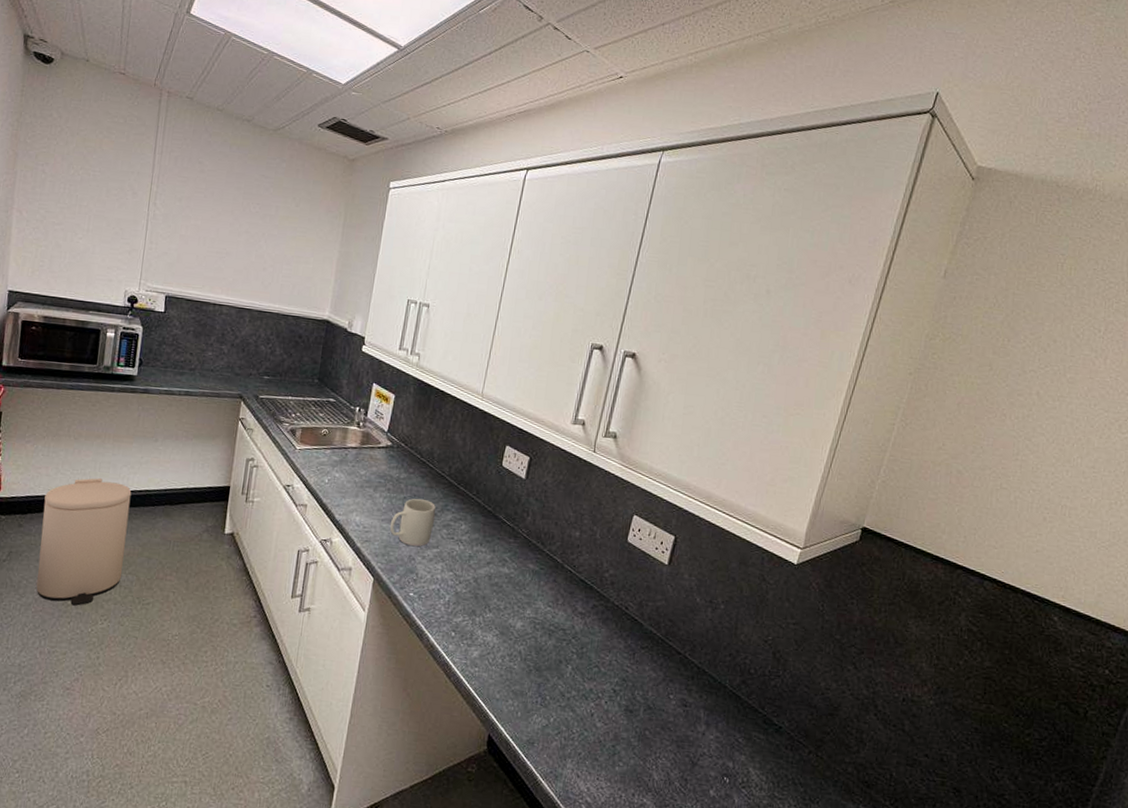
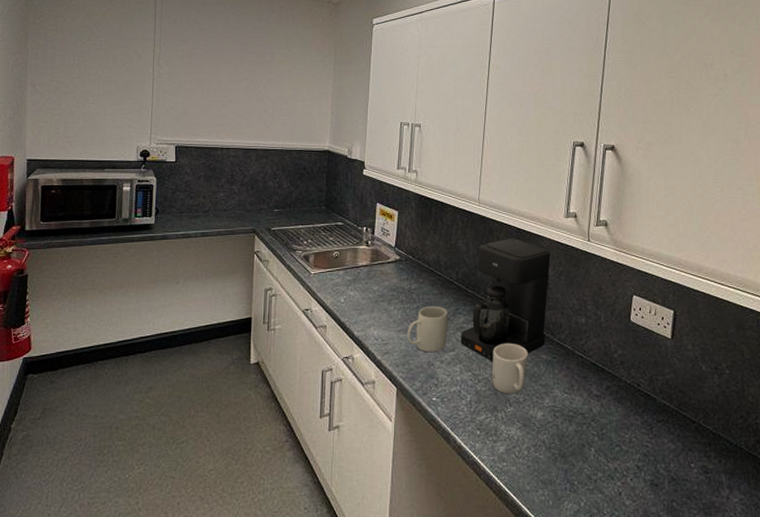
pedal bin: present [36,478,132,606] -> none [72,326,158,454]
coffee maker: none [445,438,552,565] -> present [461,239,551,363]
mug: none [473,546,515,600] -> present [492,343,528,394]

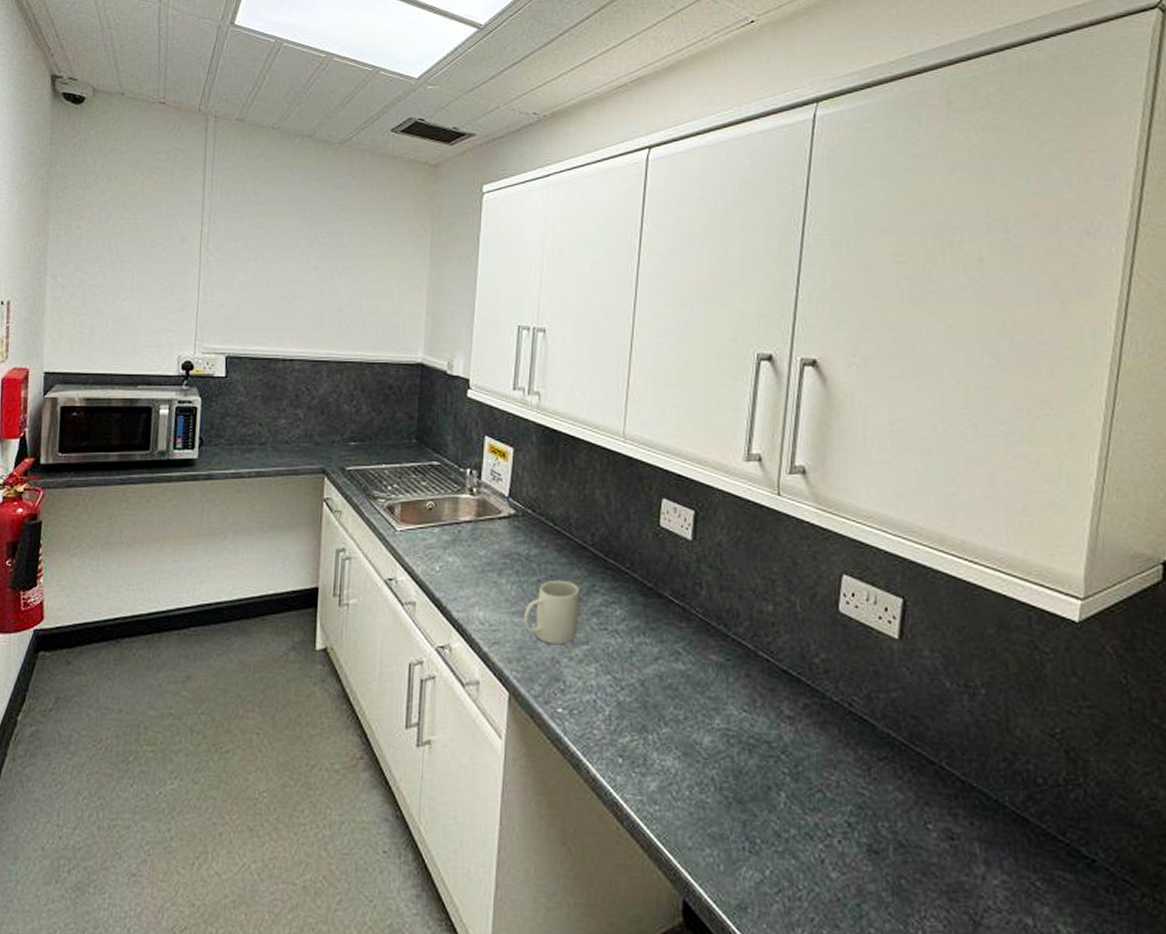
coffee maker: present [461,239,551,363] -> none [597,489,724,663]
mug: present [492,343,528,394] -> none [640,635,691,709]

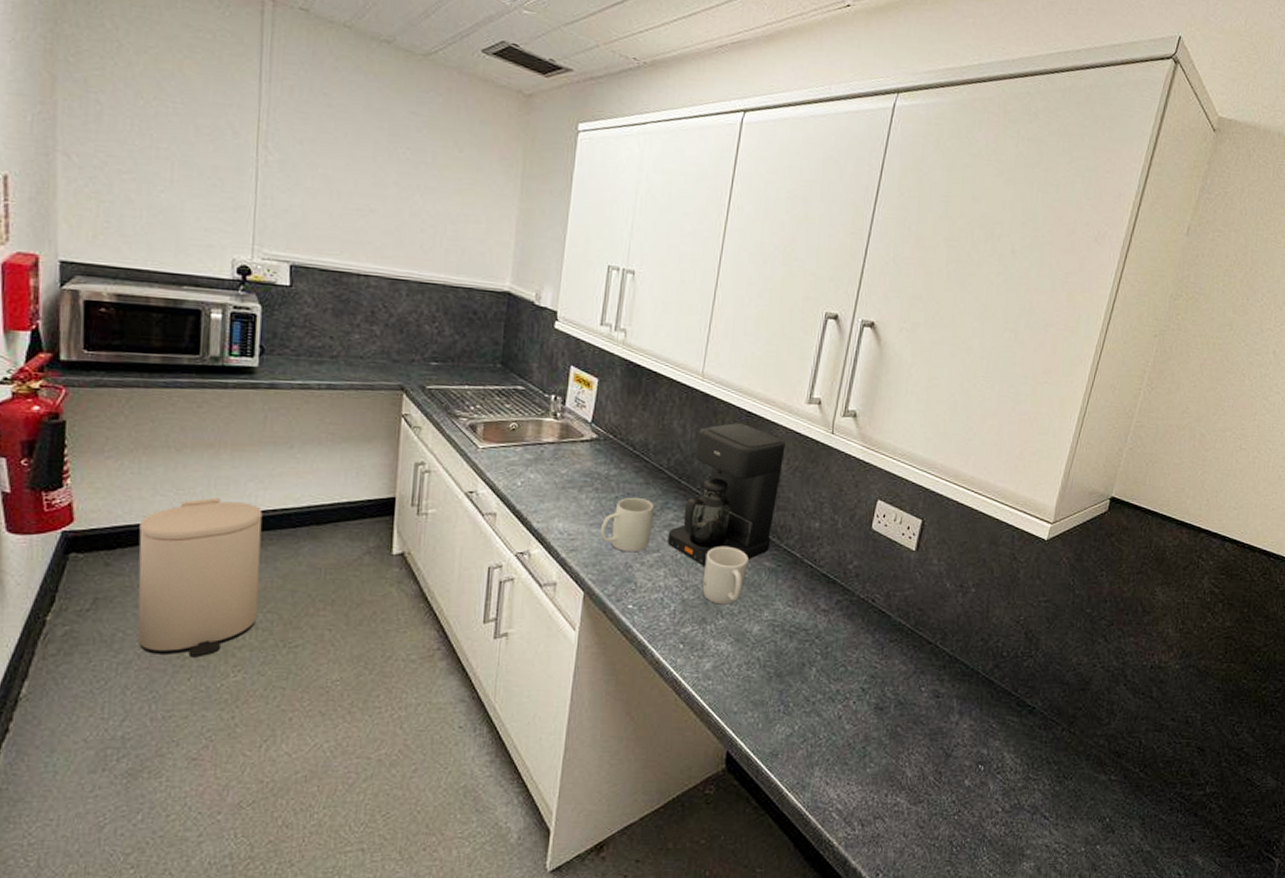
pedal bin: none [90,593,199,762] -> present [138,498,263,658]
coffee maker: none [597,489,724,663] -> present [667,423,786,568]
mug: none [640,635,691,709] -> present [702,545,749,605]

